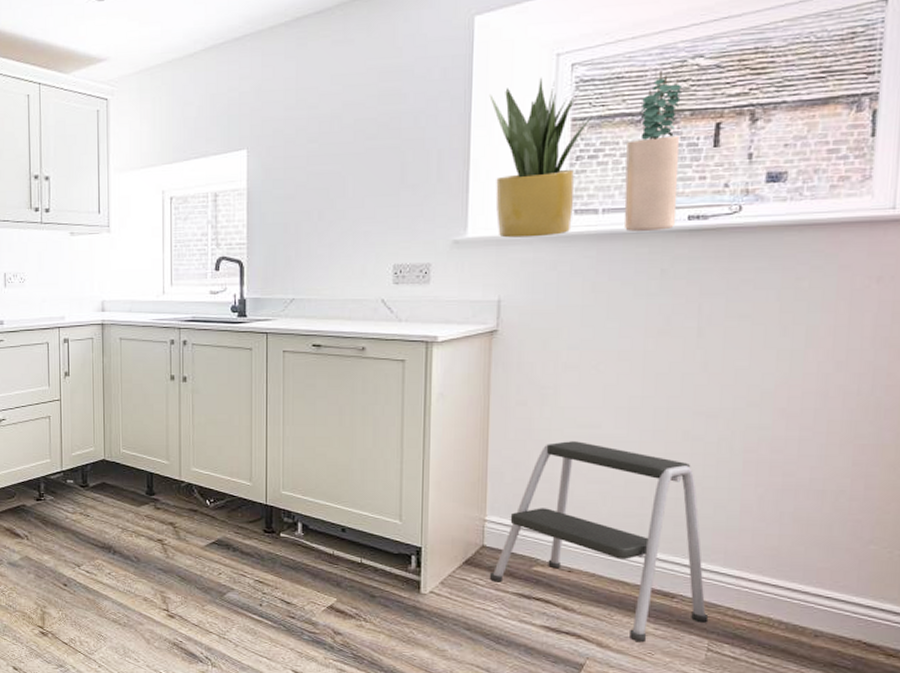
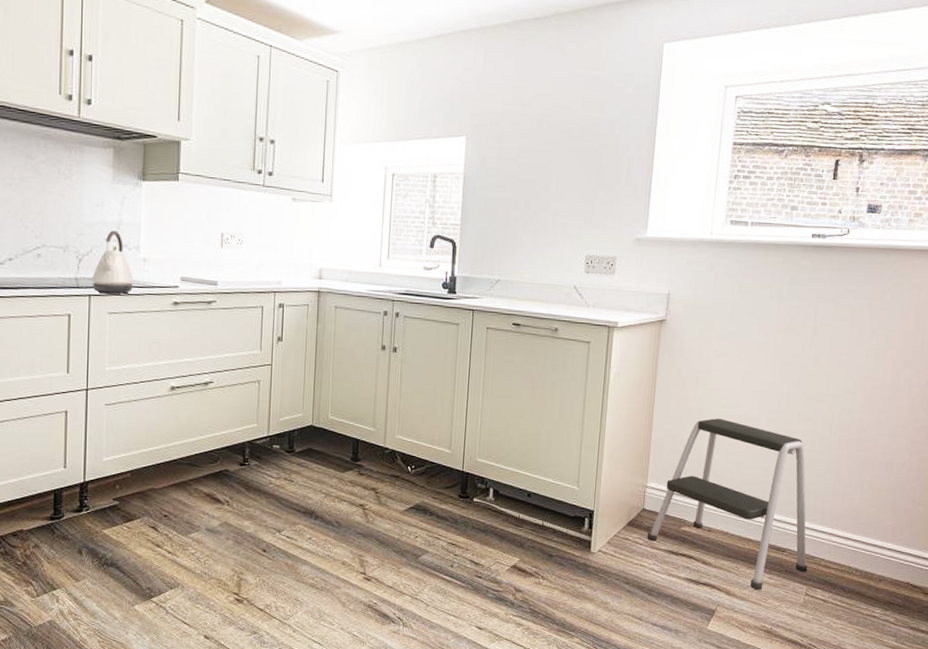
planter: present [489,77,592,238] -> none [671,104,748,242]
vase: present [624,71,681,231] -> none [766,112,814,244]

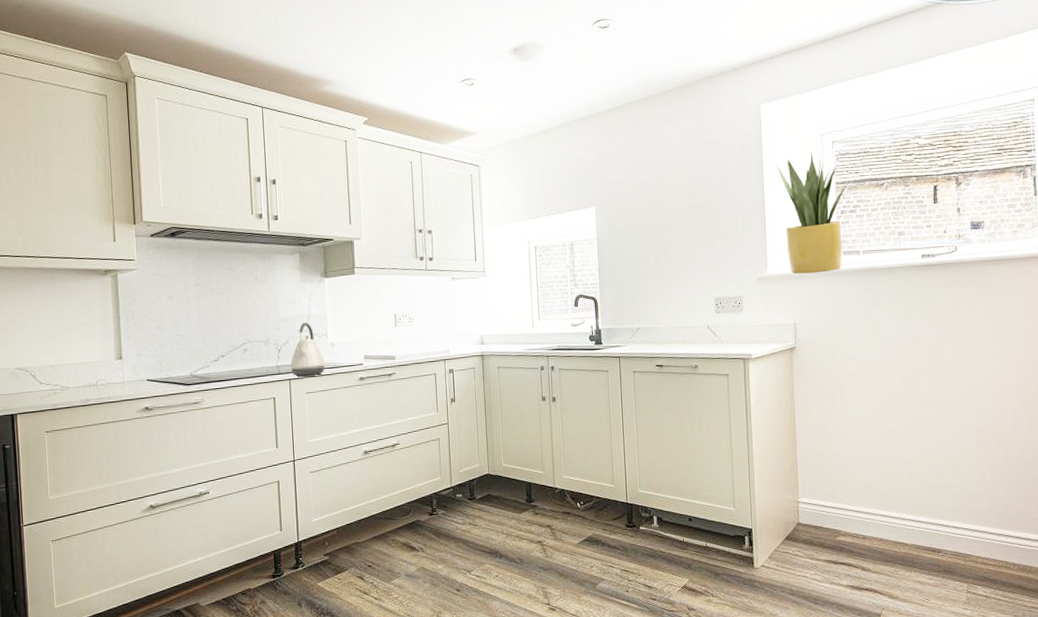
step stool: present [647,418,808,590] -> none [806,432,966,592]
planter: none [671,104,748,242] -> present [776,151,850,274]

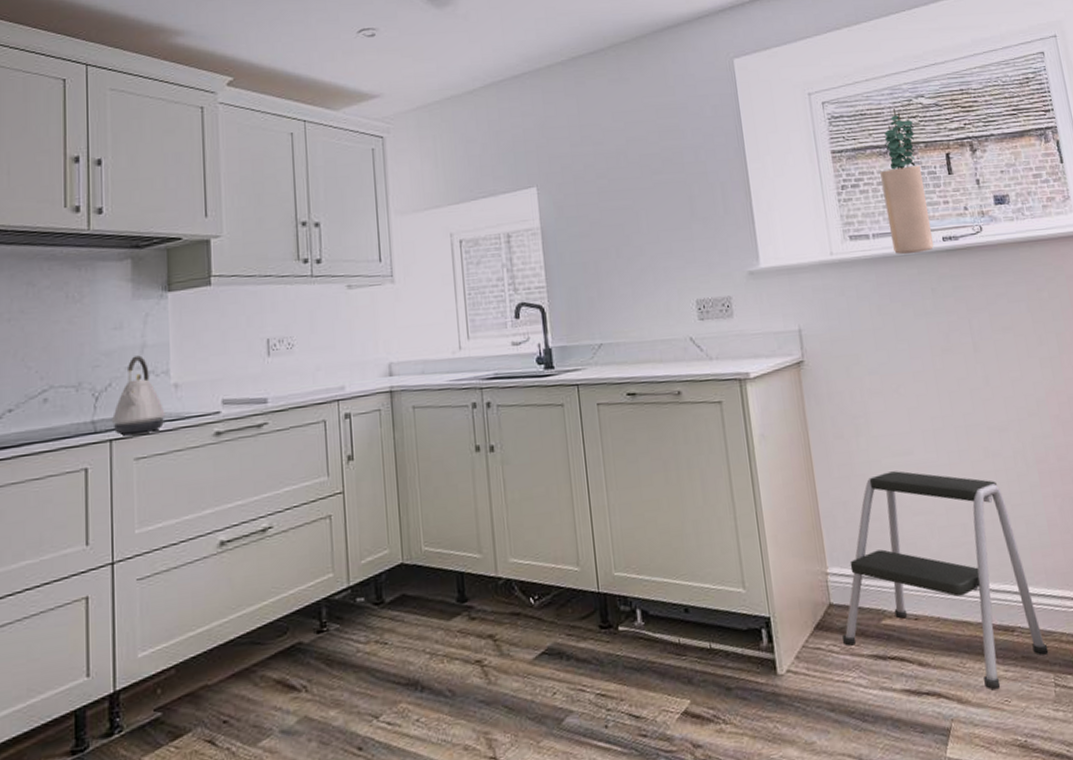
planter: present [776,151,850,274] -> none [758,114,850,267]
step stool: none [806,432,966,592] -> present [843,471,1049,691]
vase: none [874,148,914,267] -> present [879,109,934,254]

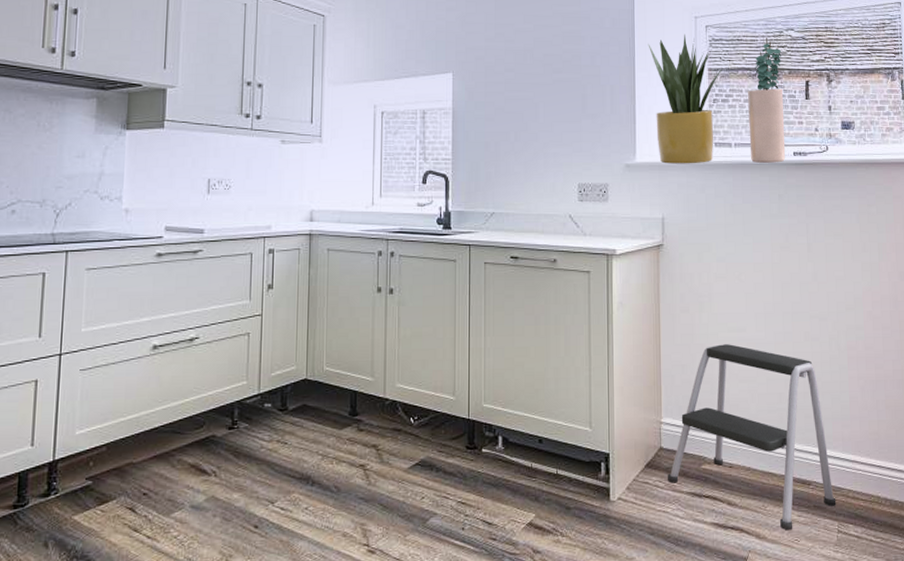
kettle: present [112,355,165,435] -> none [69,182,116,247]
planter: none [758,114,850,267] -> present [648,34,722,164]

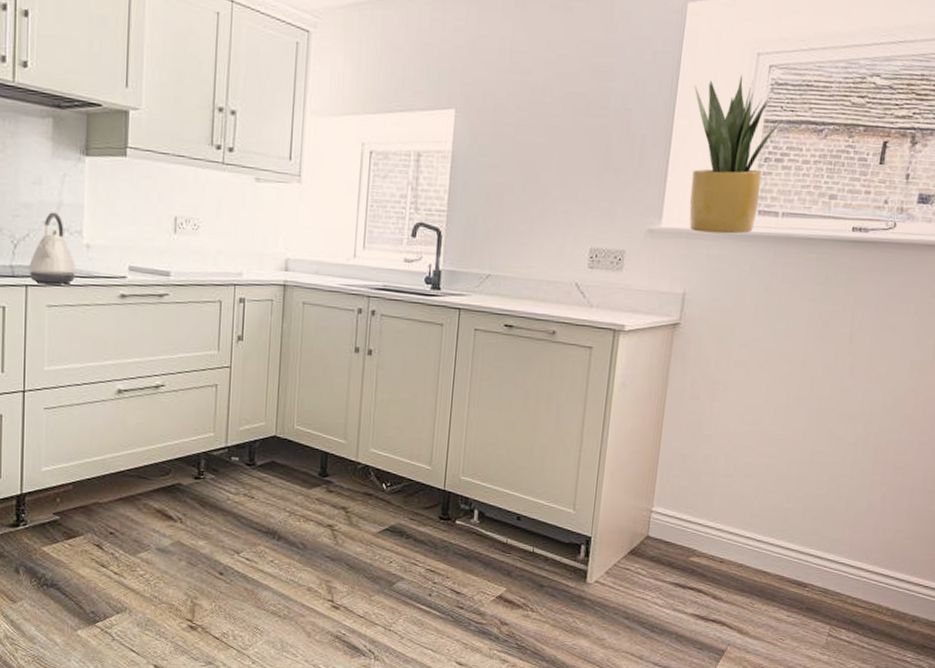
kettle: none [69,182,116,247] -> present [29,212,77,284]
step stool: present [668,344,837,531] -> none [651,436,834,629]
vase: present [747,38,786,163] -> none [799,84,859,239]

